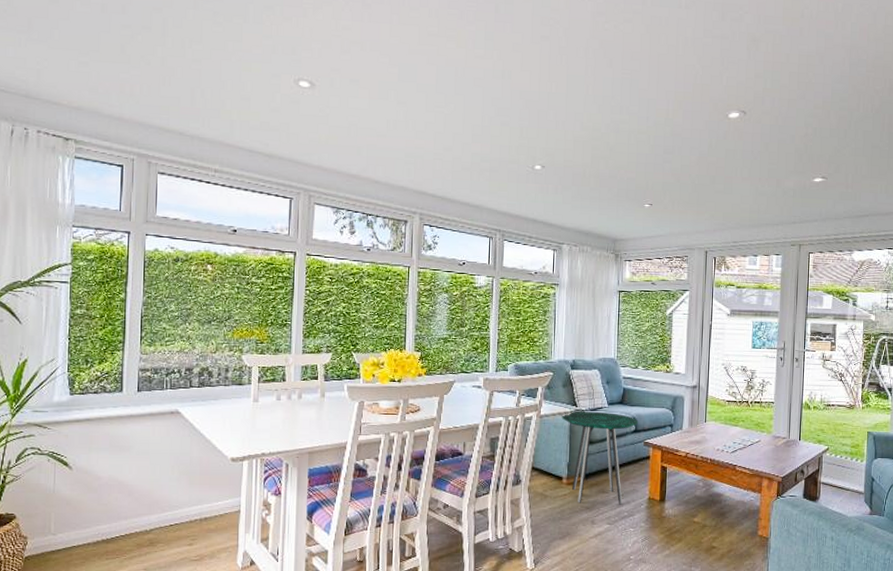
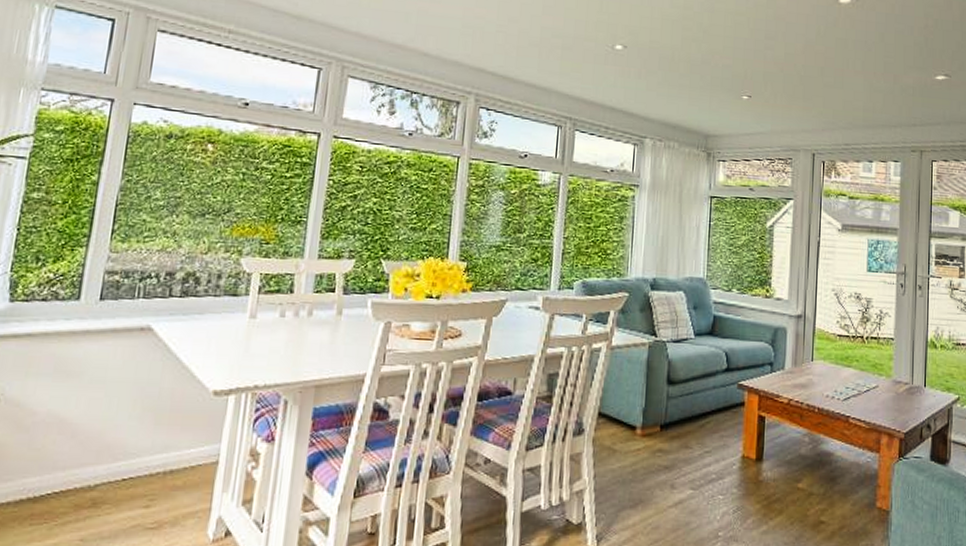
side table: present [561,411,639,505] -> none [637,342,732,464]

